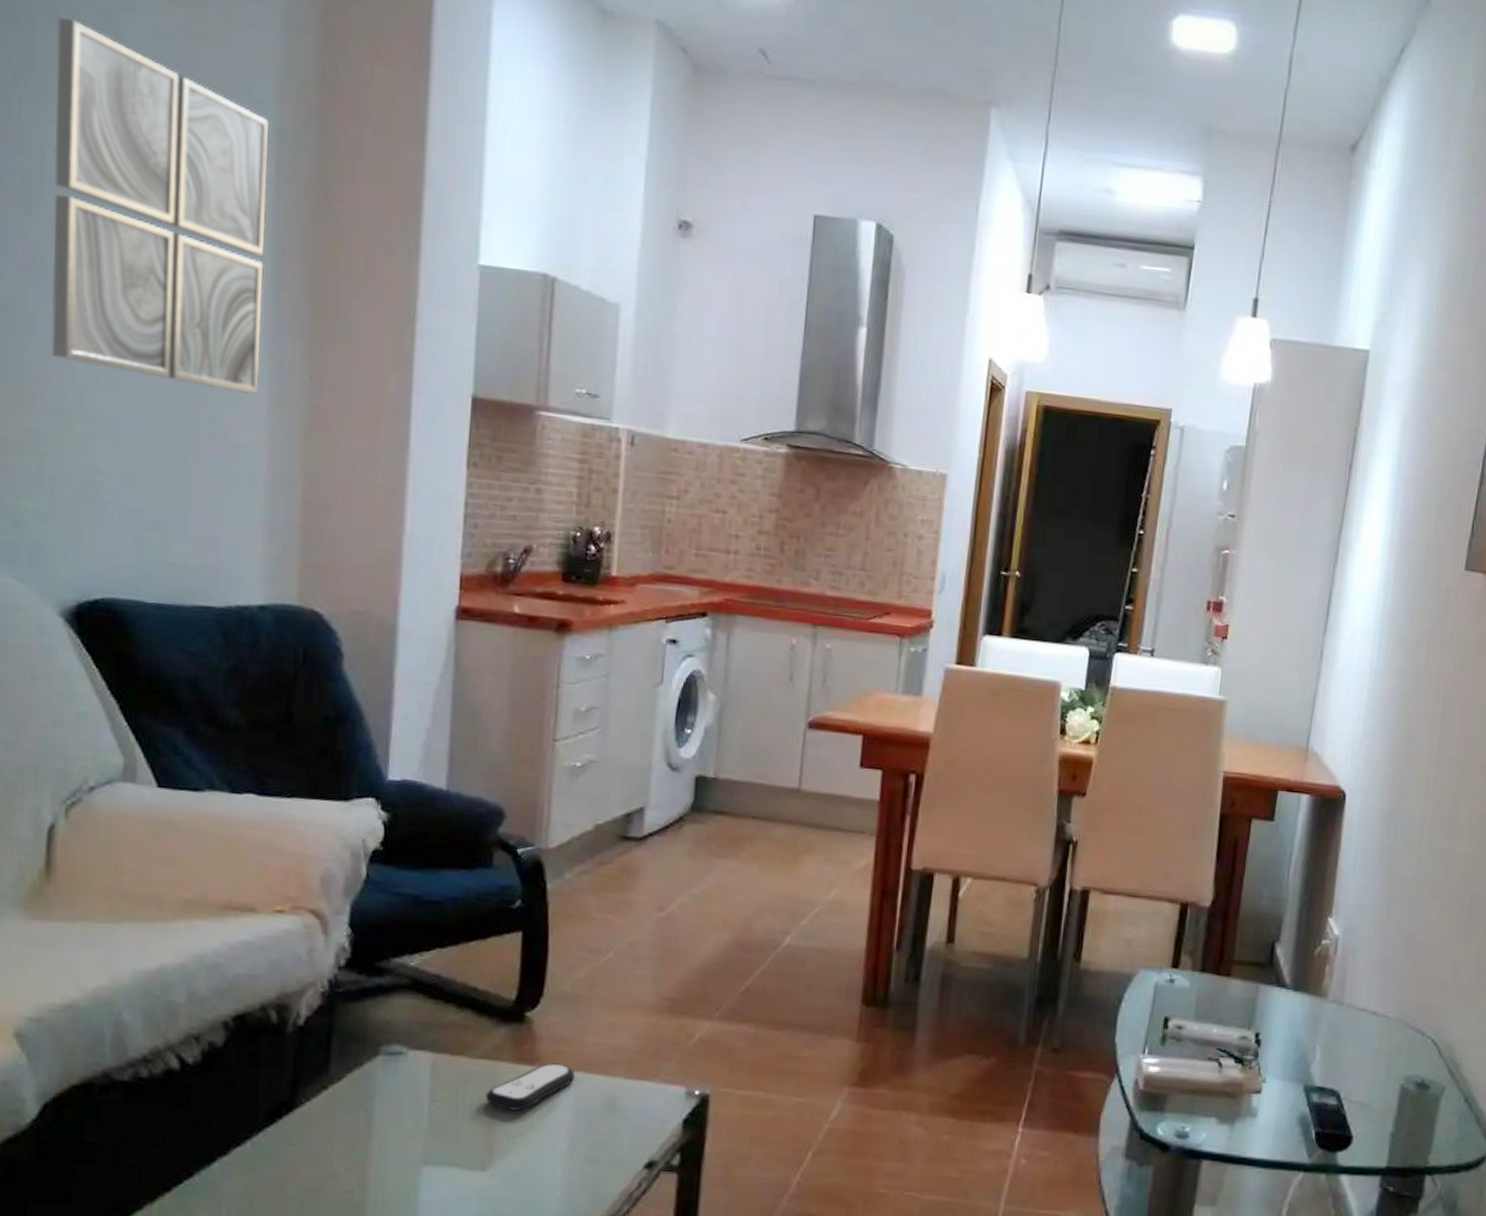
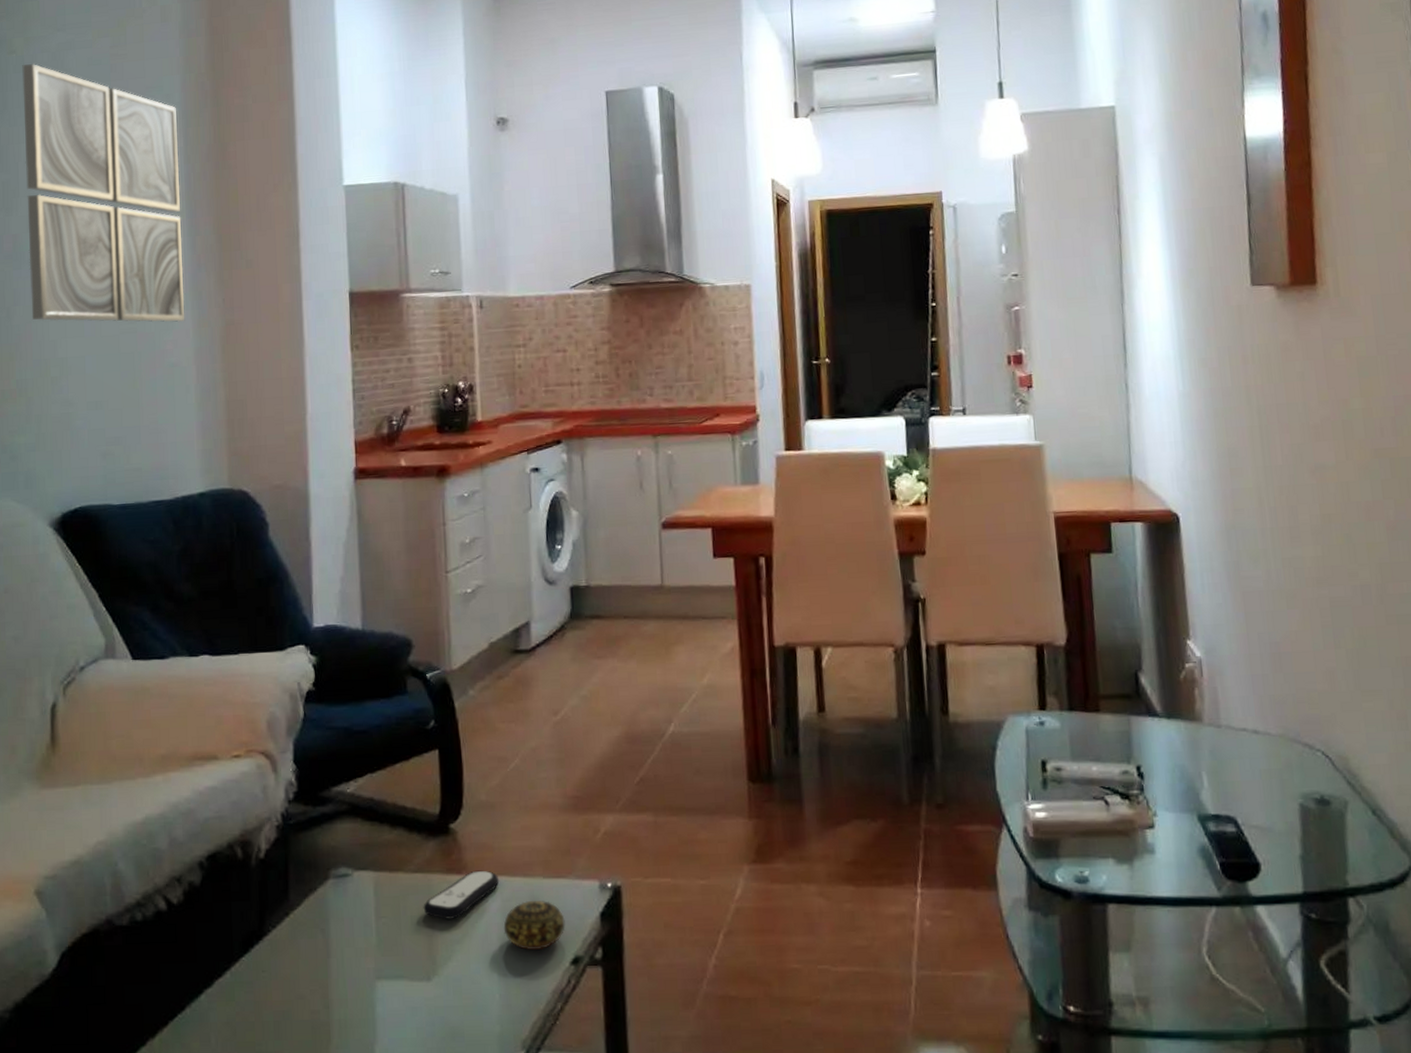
decorative ball: none [574,1100,644,1150] -> present [503,901,565,950]

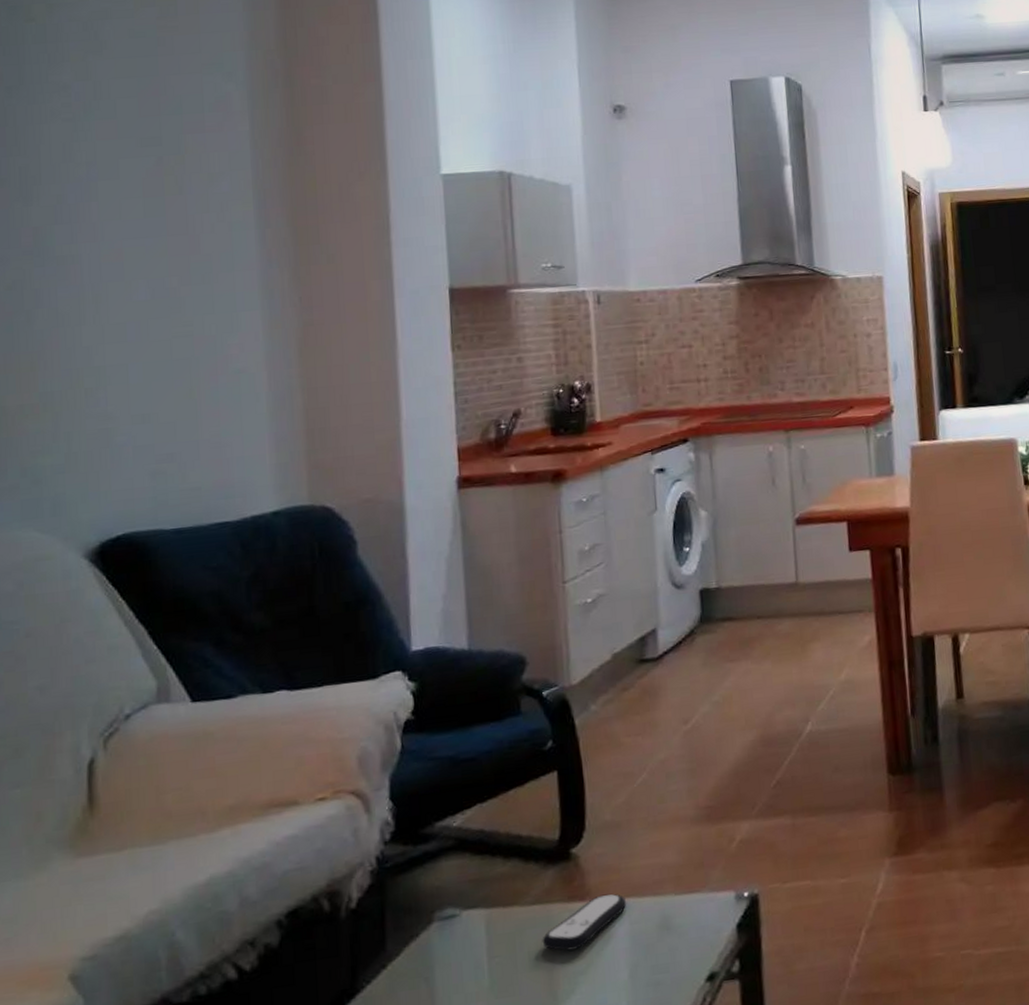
wall art: present [22,63,185,323] -> none [44,33,254,325]
decorative ball: present [503,901,565,950] -> none [632,918,700,972]

